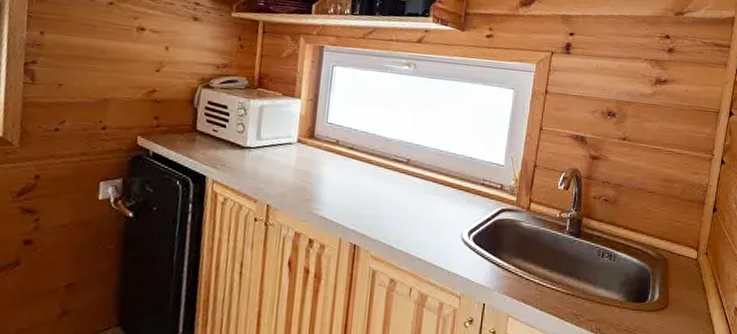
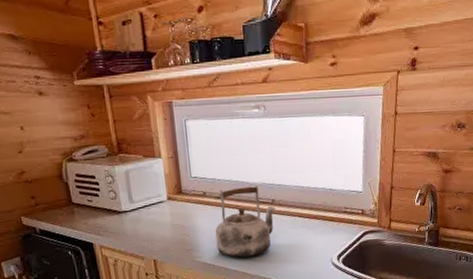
kettle: none [338,140,411,218] -> present [215,185,277,258]

